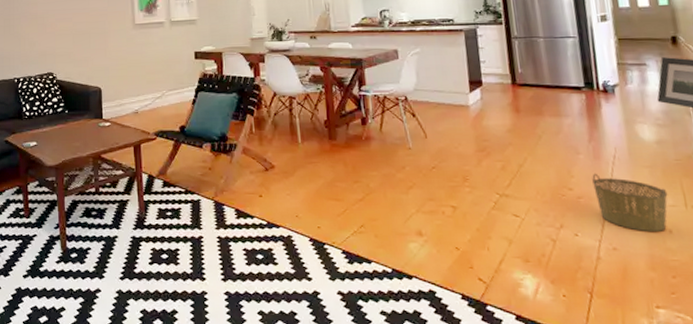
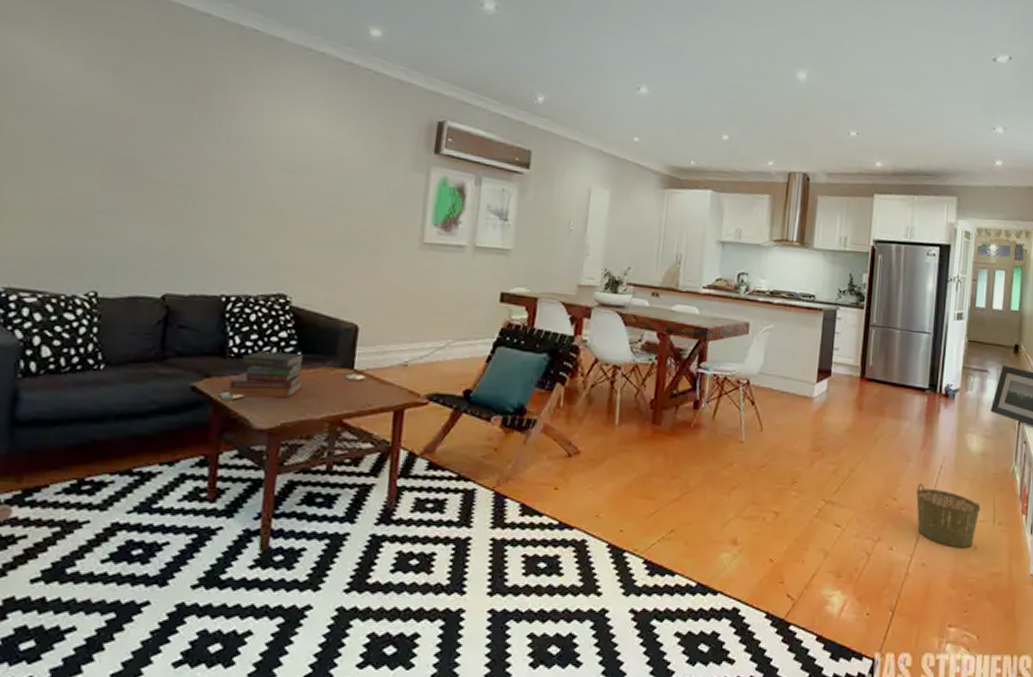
books: none [27,112,71,145] -> present [228,351,304,398]

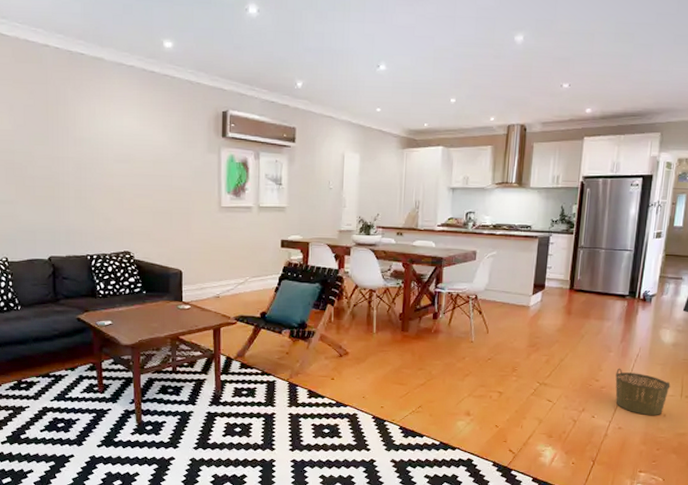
books: present [228,351,304,398] -> none [101,292,149,324]

